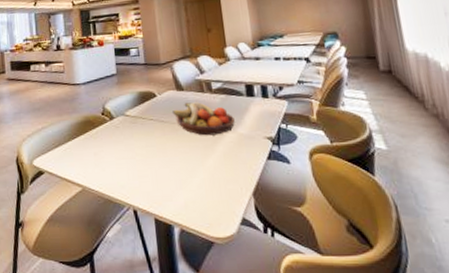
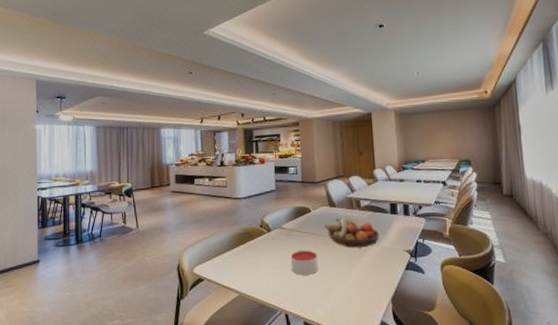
candle: none [136,139,168,167] -> present [290,250,319,275]

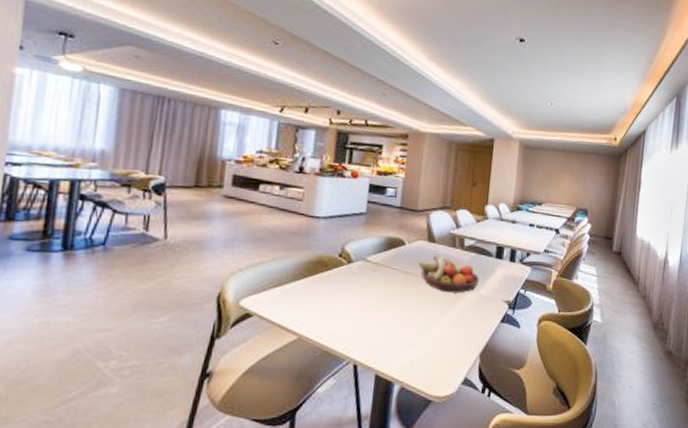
candle: present [290,250,319,275] -> none [369,289,405,320]

